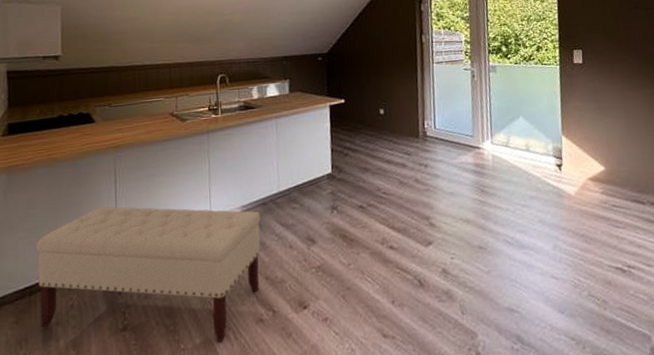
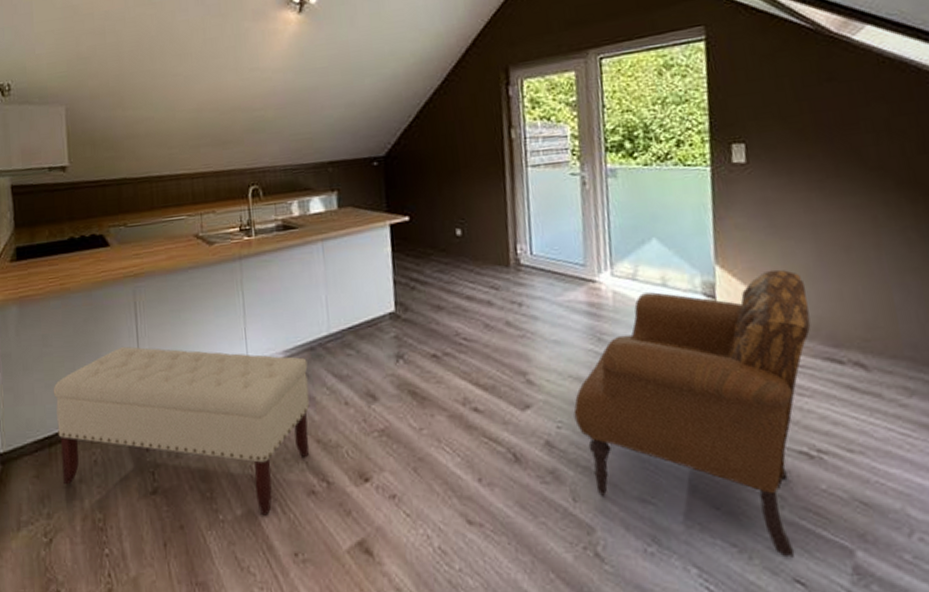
armchair: none [463,138,624,345] -> present [573,269,811,558]

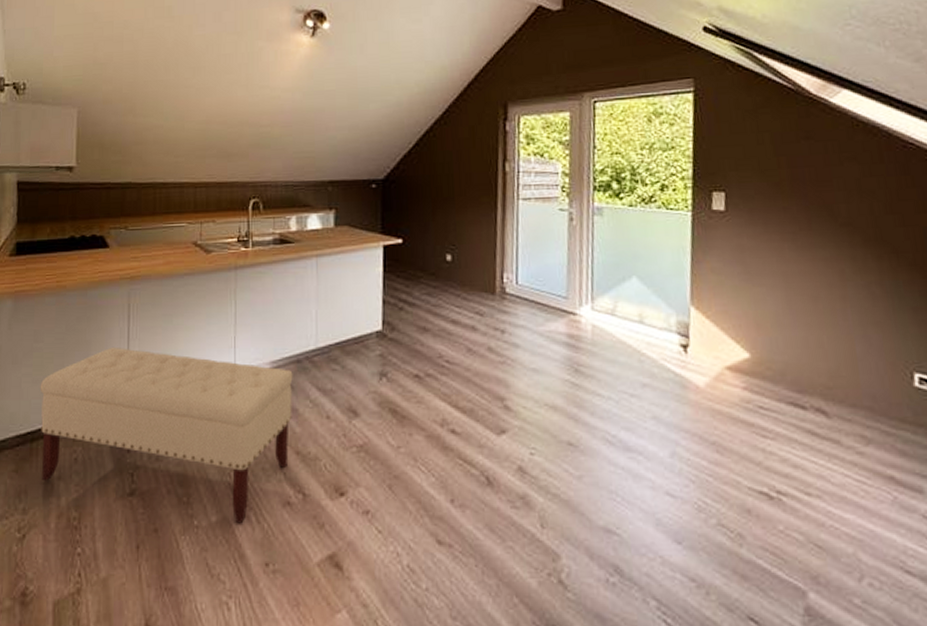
armchair: present [573,269,811,558] -> none [547,314,777,595]

